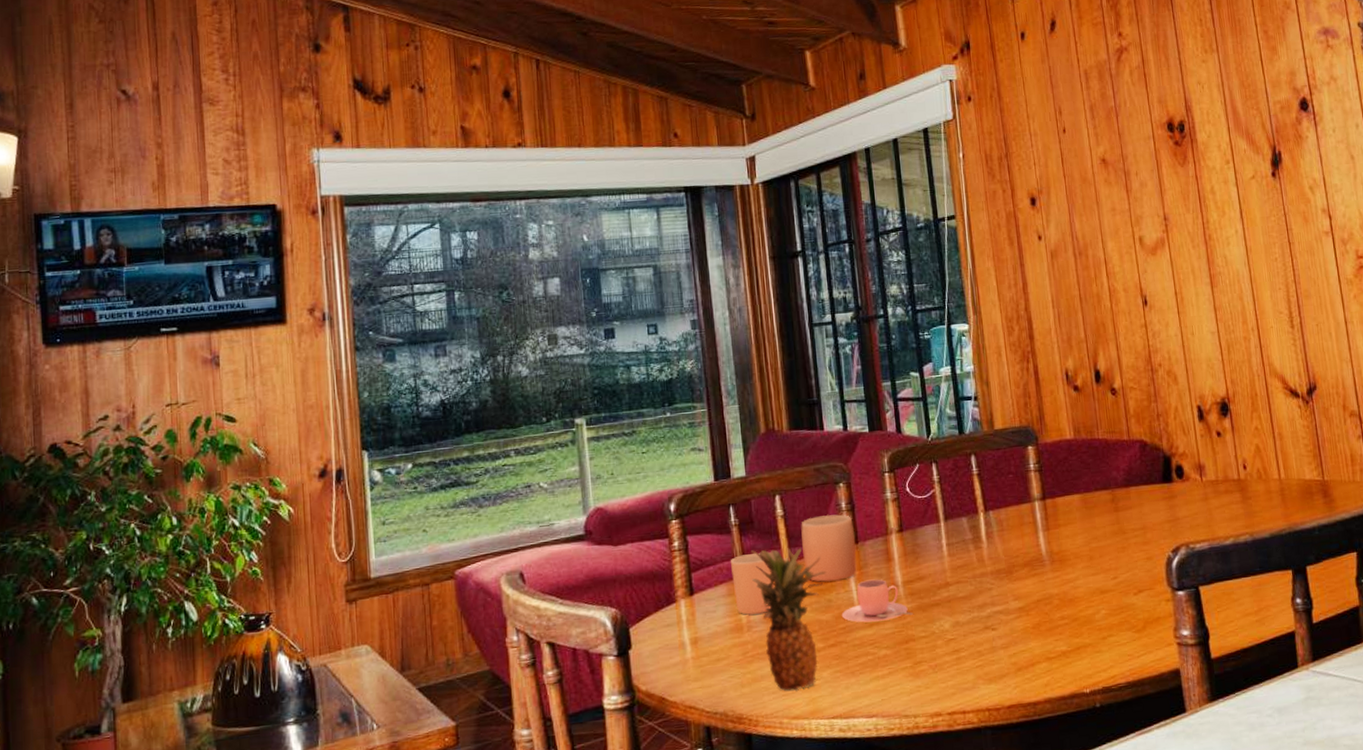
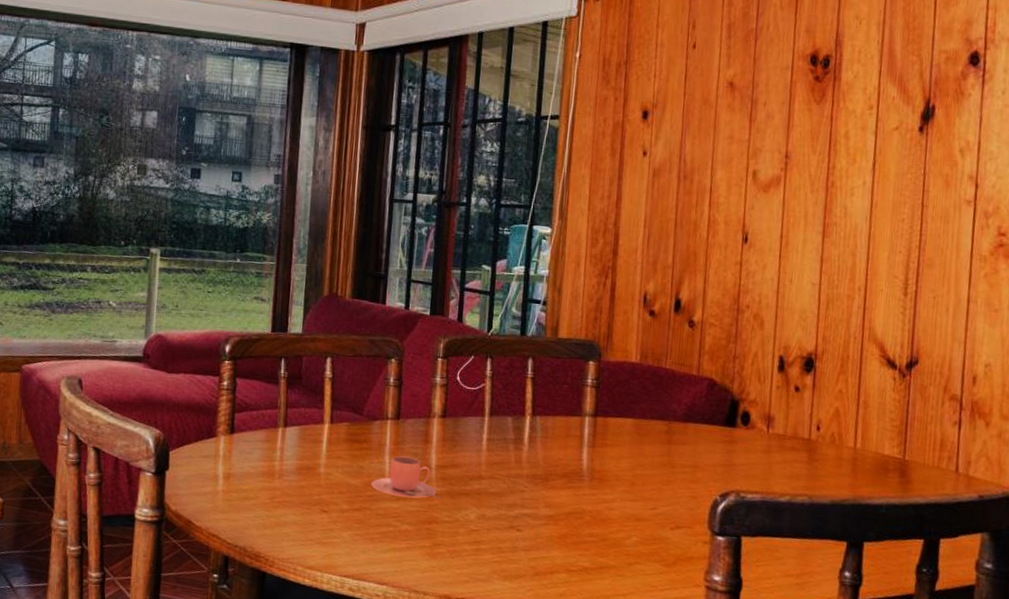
mug: present [730,553,774,615] -> none [272,406,311,465]
fruit: present [750,548,827,691] -> none [291,404,364,542]
mug: present [801,514,857,583] -> none [343,385,398,451]

